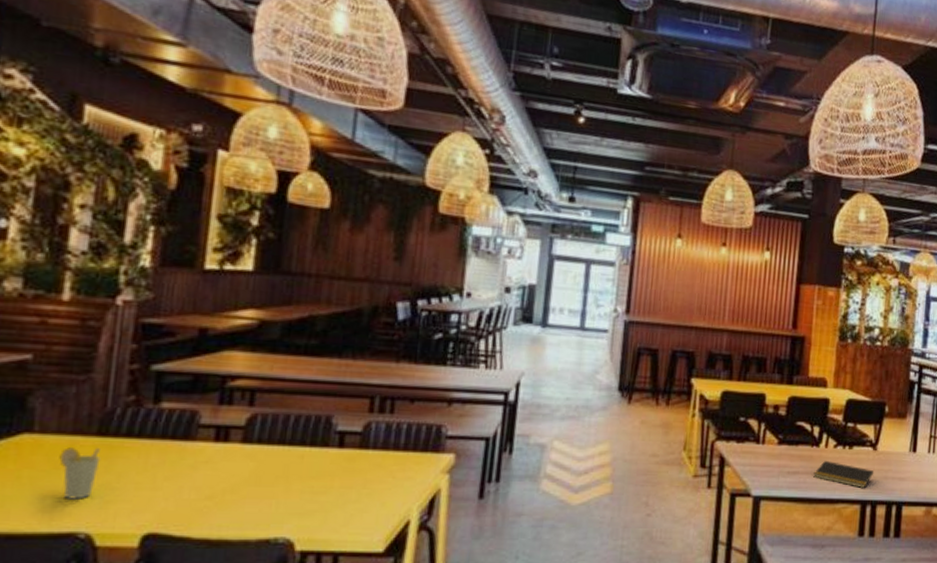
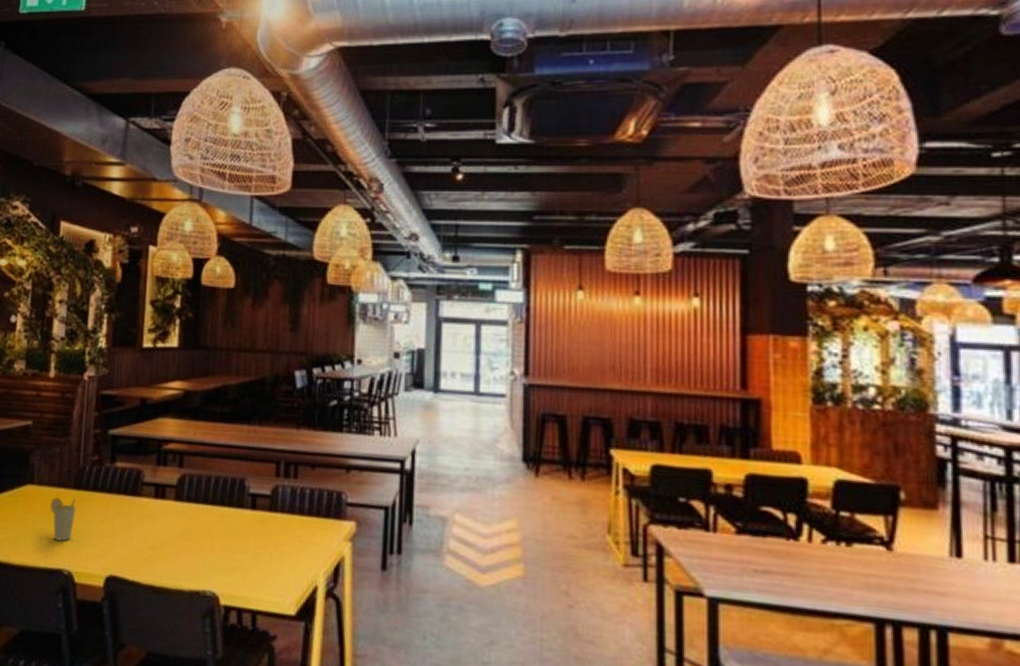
notepad: present [813,461,874,488] -> none [794,560,893,601]

